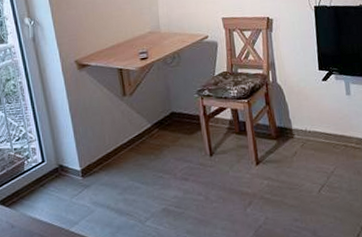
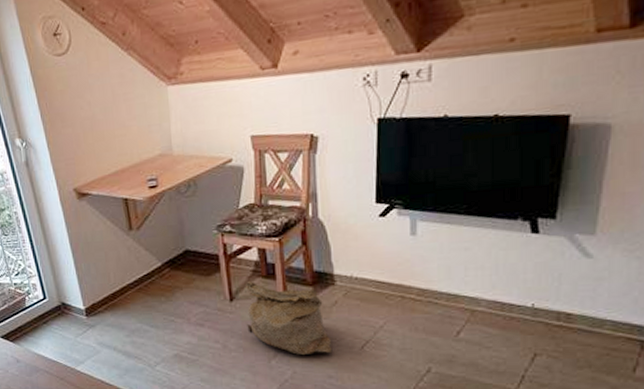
bag: none [221,138,295,202] -> present [243,281,331,356]

